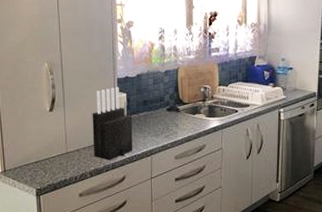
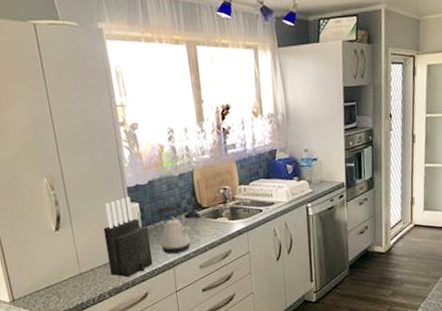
kettle: none [142,98,171,143] -> present [158,205,191,254]

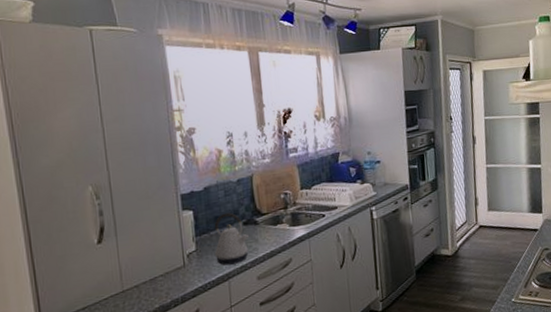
knife block: present [103,196,153,277] -> none [152,203,206,293]

